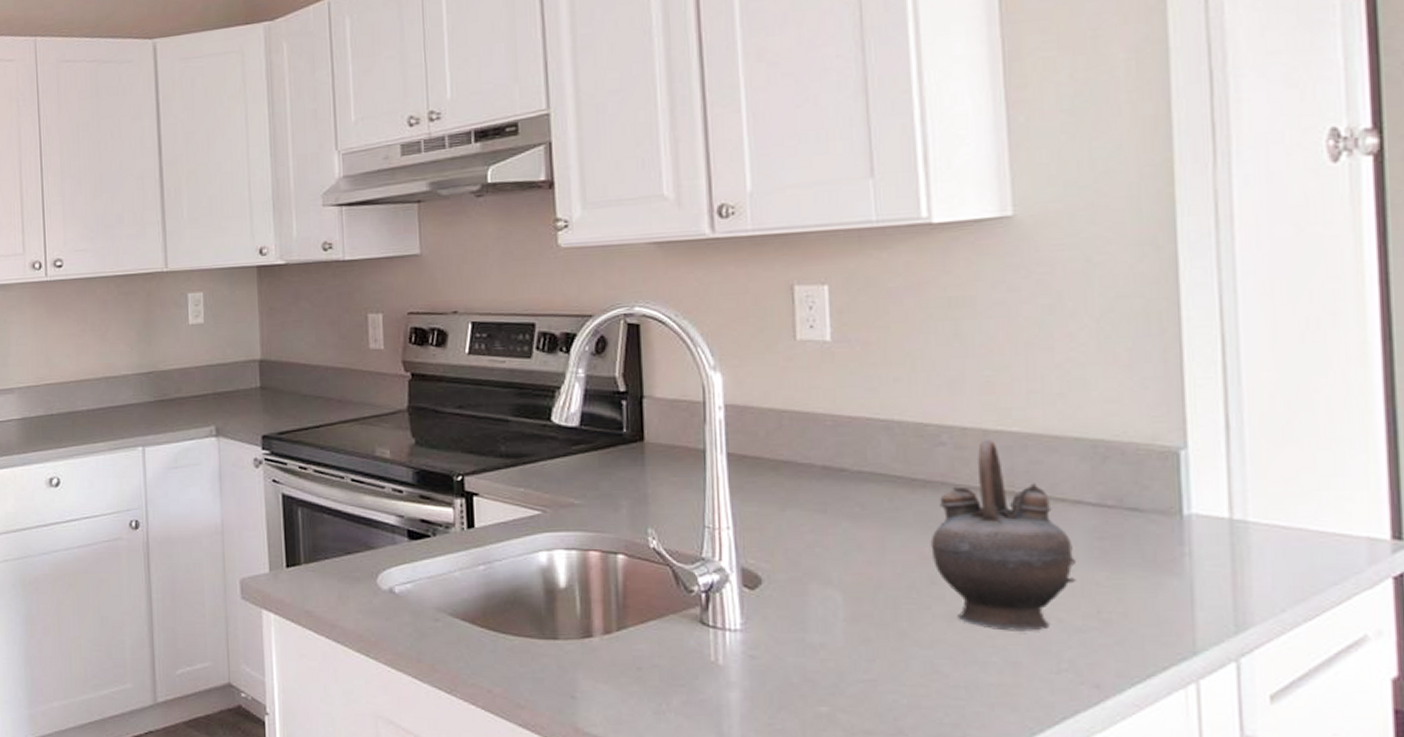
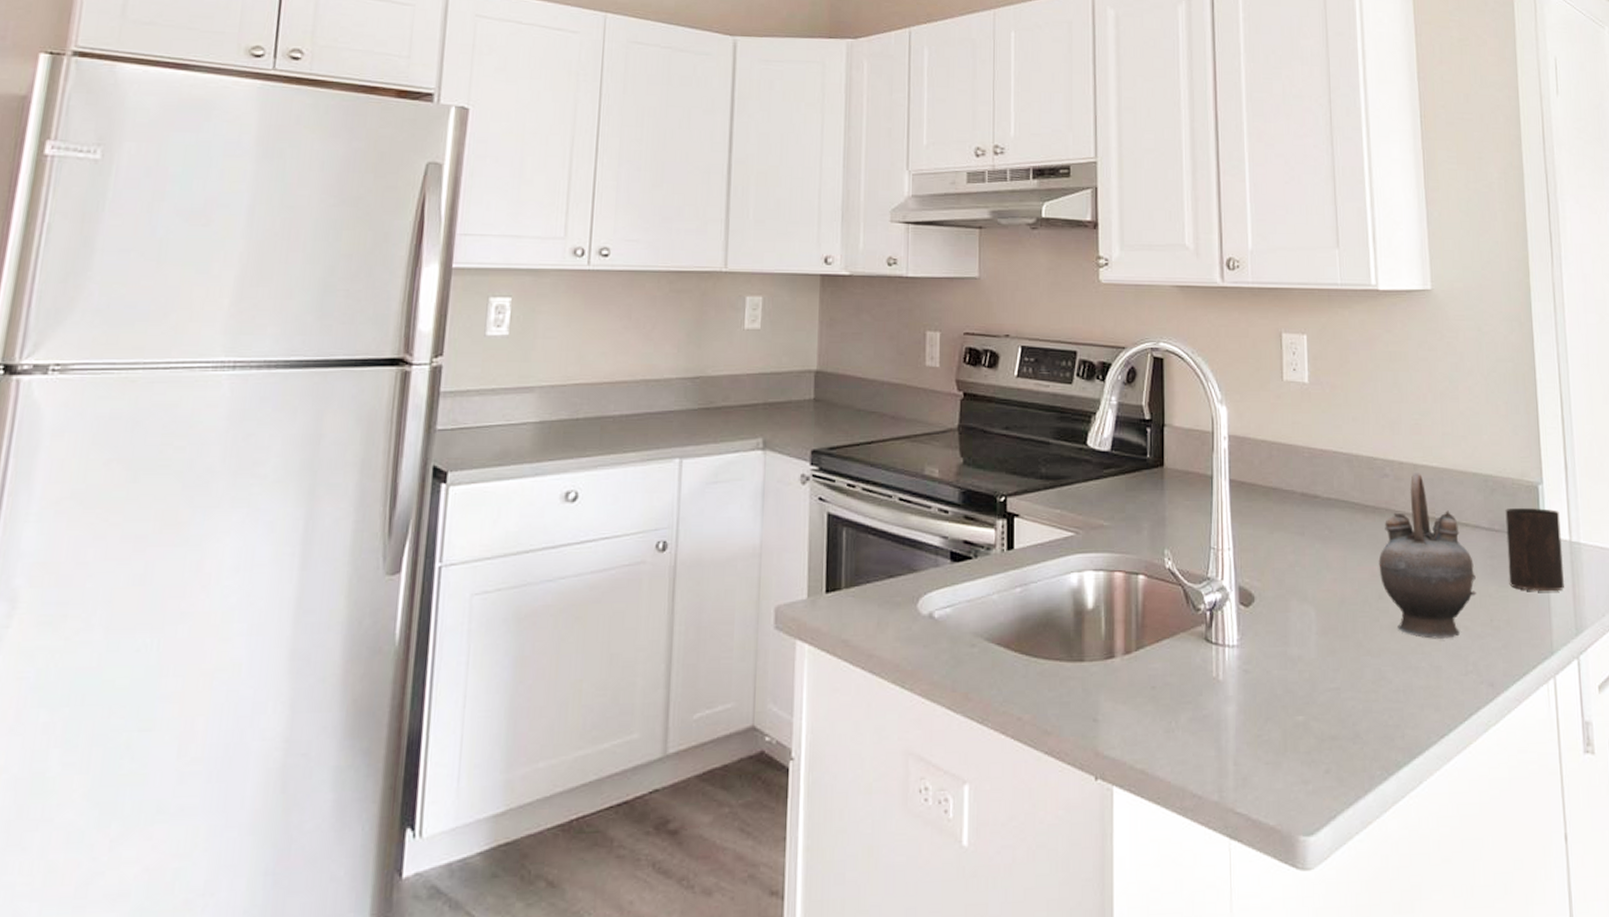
cup: none [1124,479,1218,580] -> present [1505,508,1564,592]

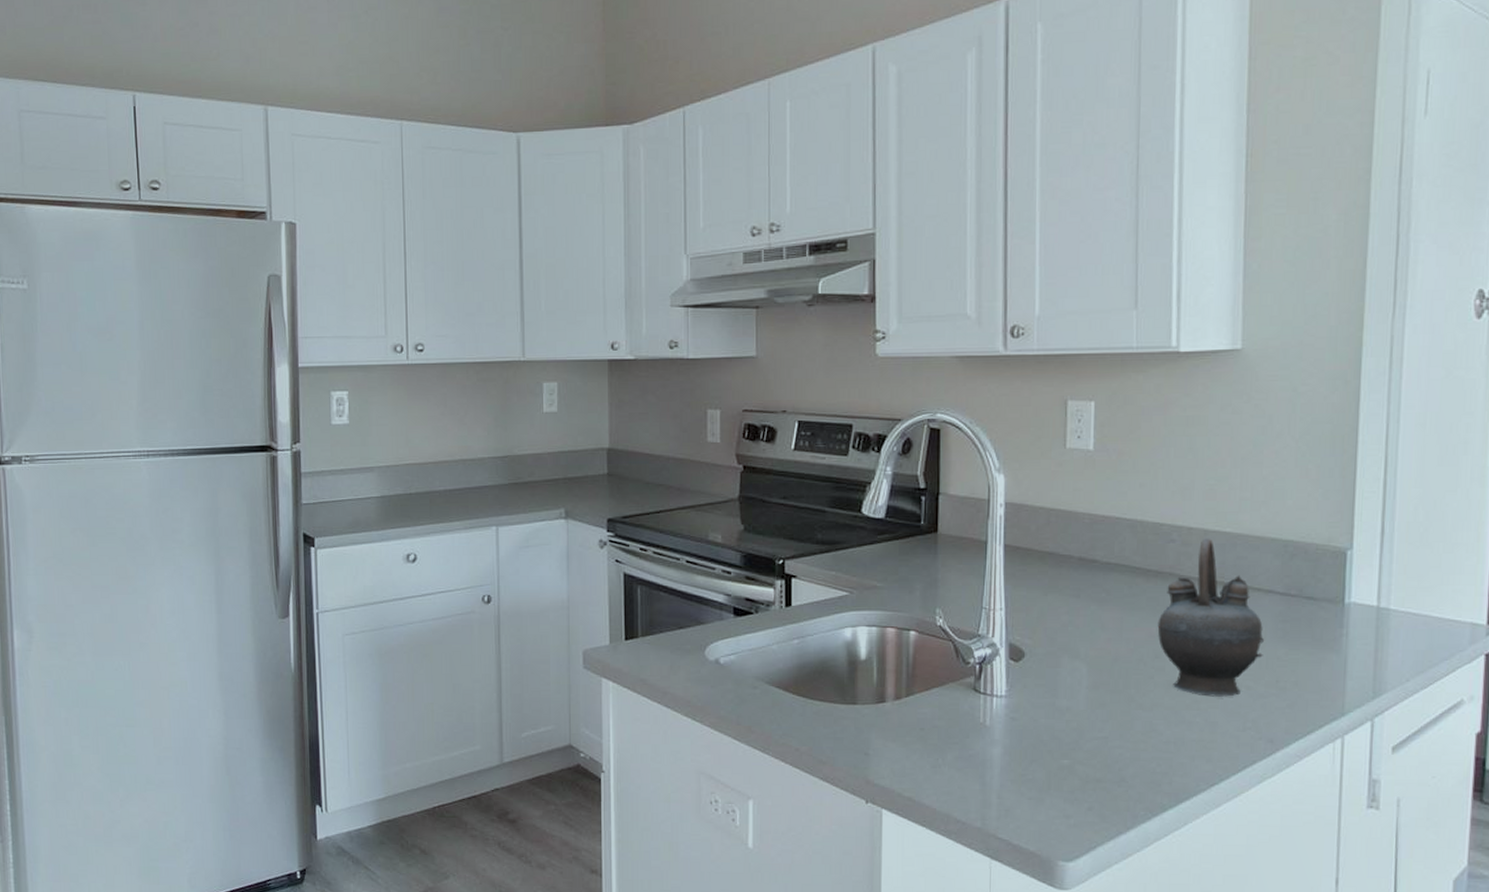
cup: present [1505,508,1564,592] -> none [1301,574,1369,656]

